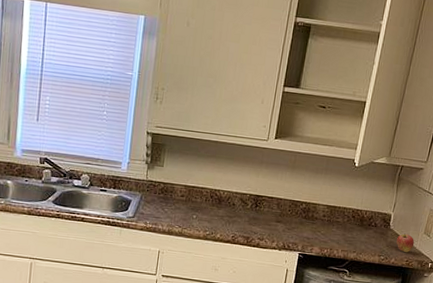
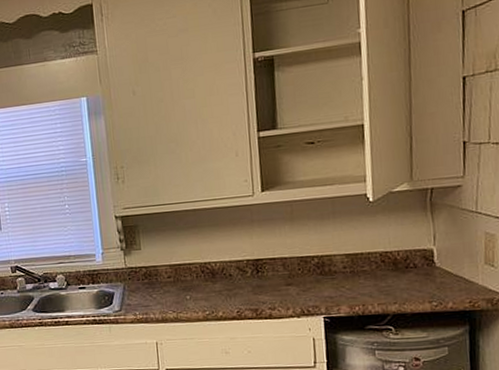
fruit: present [396,233,415,252] -> none [449,268,475,292]

